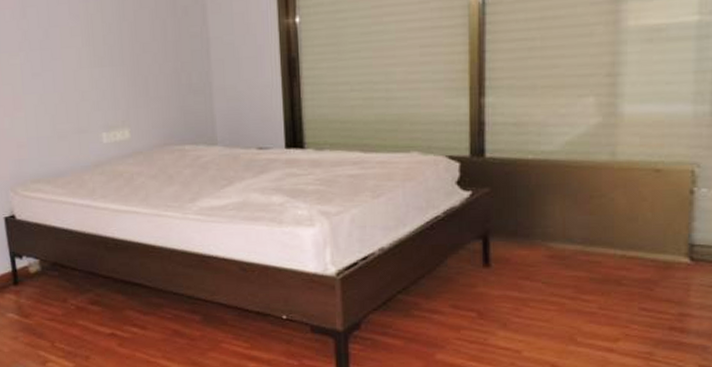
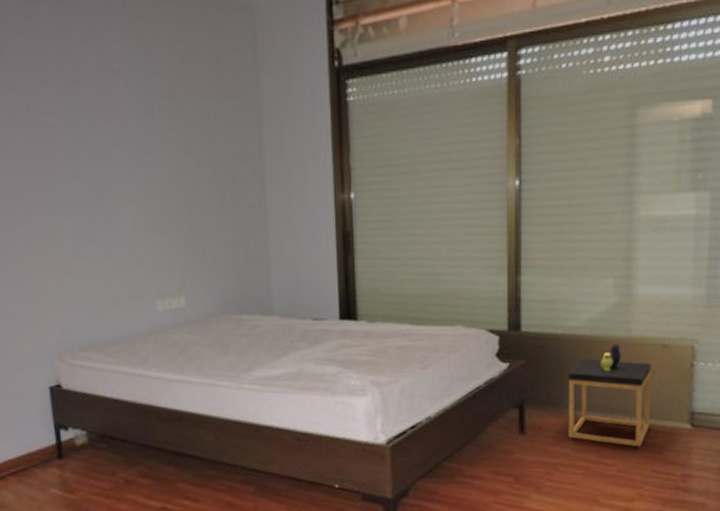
side table: none [540,168,641,282] -> present [568,343,651,447]

